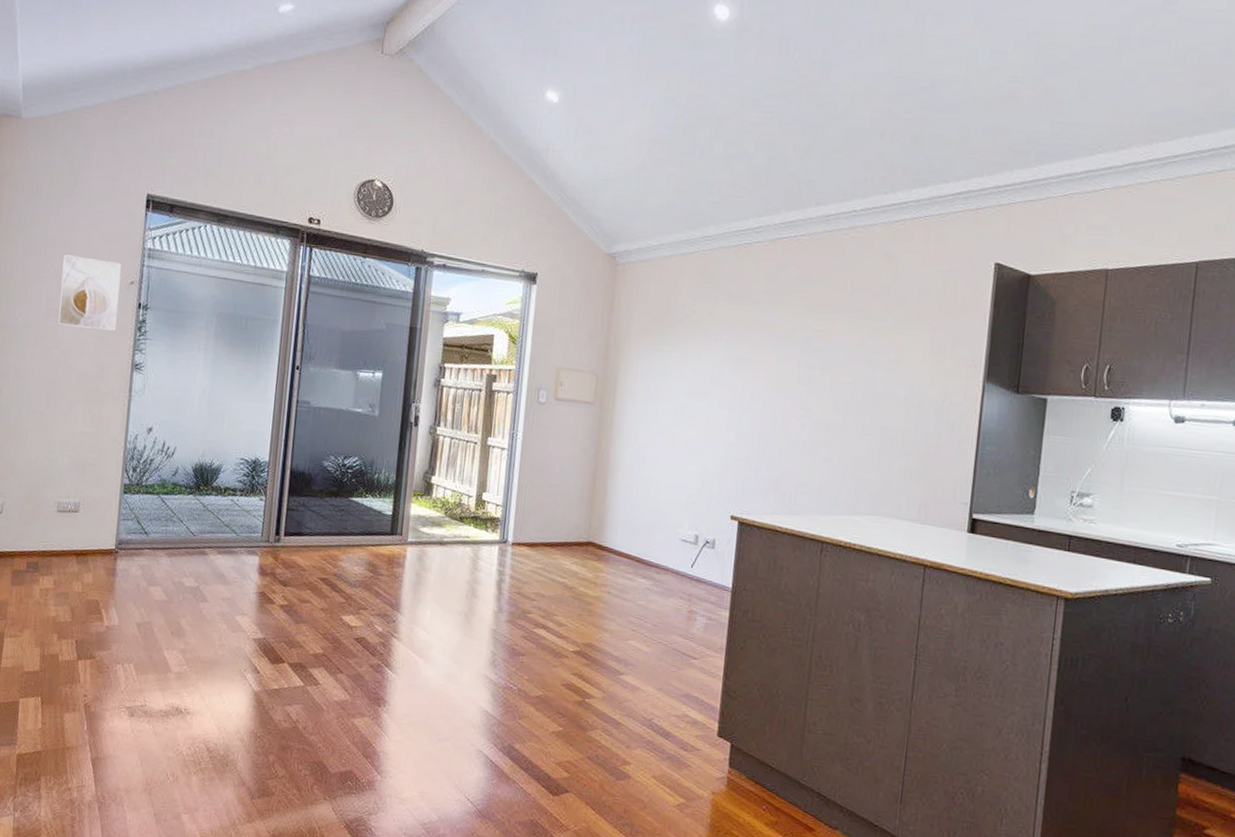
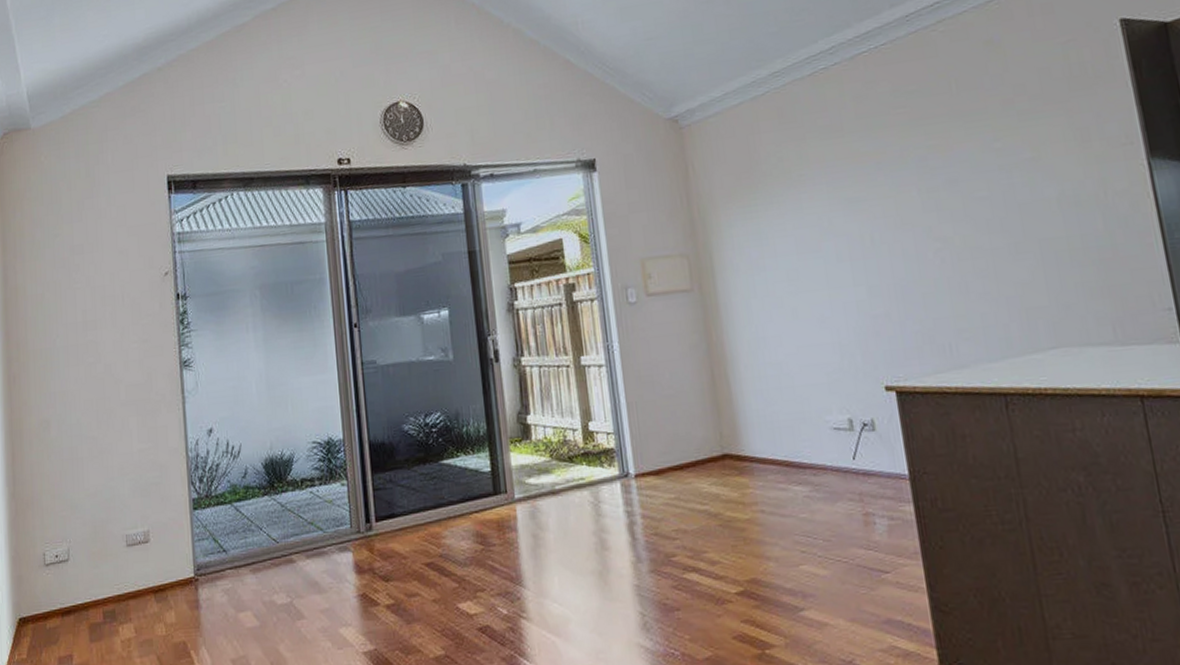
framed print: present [58,254,122,331] -> none [93,255,157,337]

